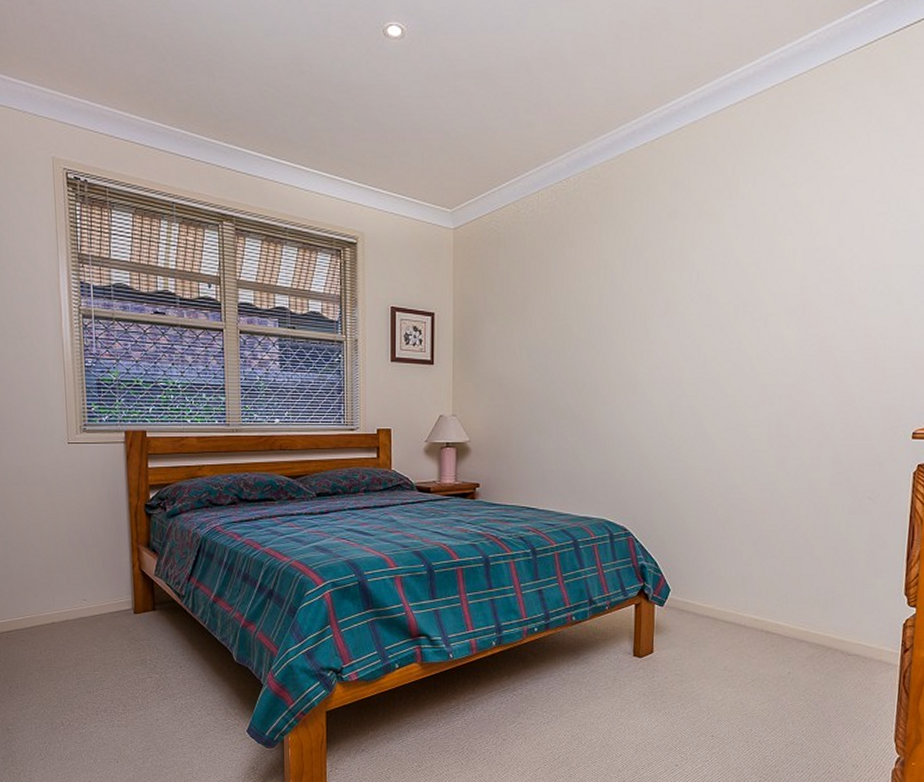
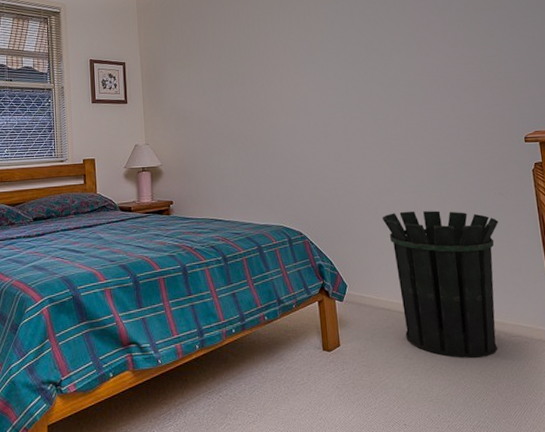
waste bin: none [723,511,860,676] -> present [383,210,499,359]

